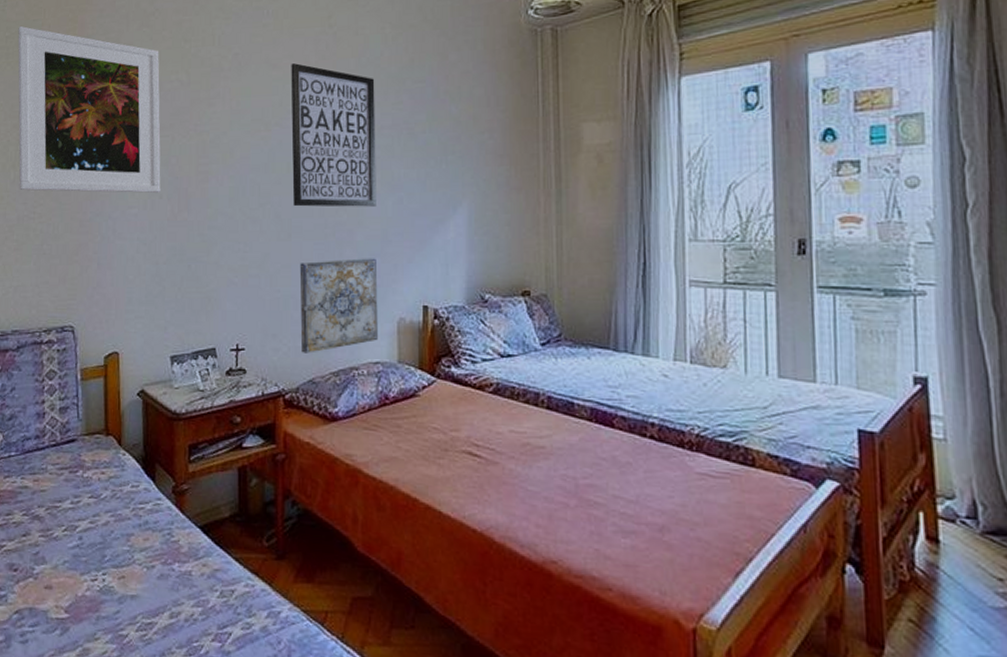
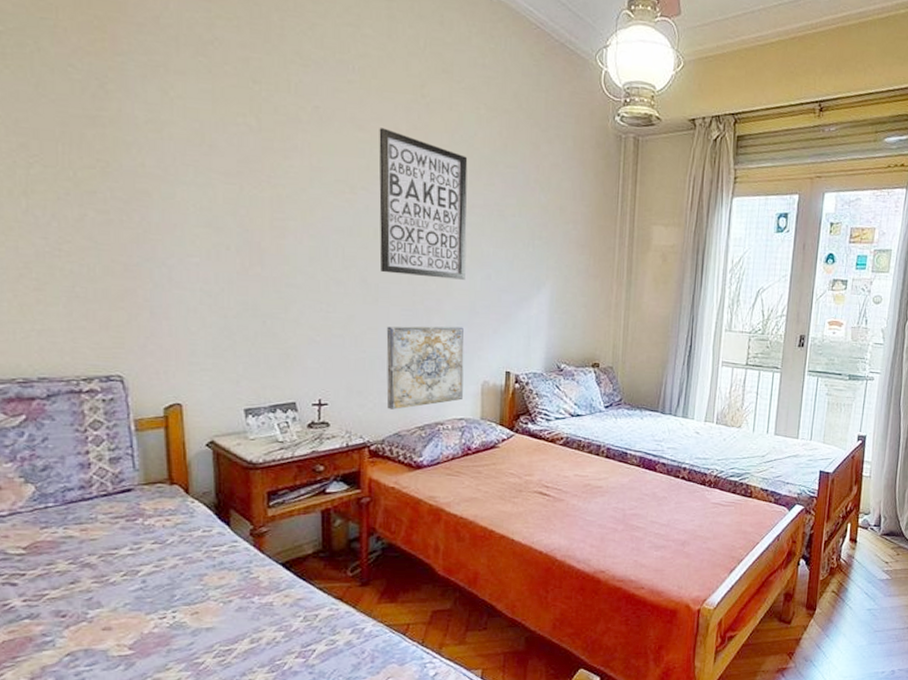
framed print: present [18,26,161,193] -> none [17,22,227,243]

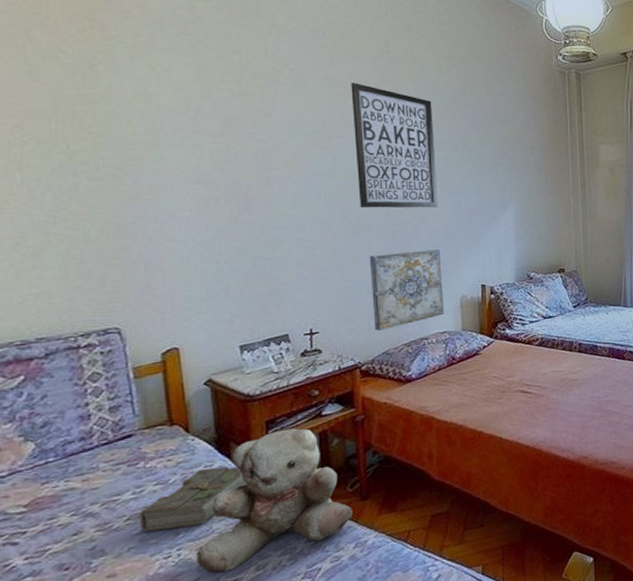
diary: none [136,533,245,589] -> present [139,467,247,532]
teddy bear: none [192,502,351,641] -> present [197,428,353,573]

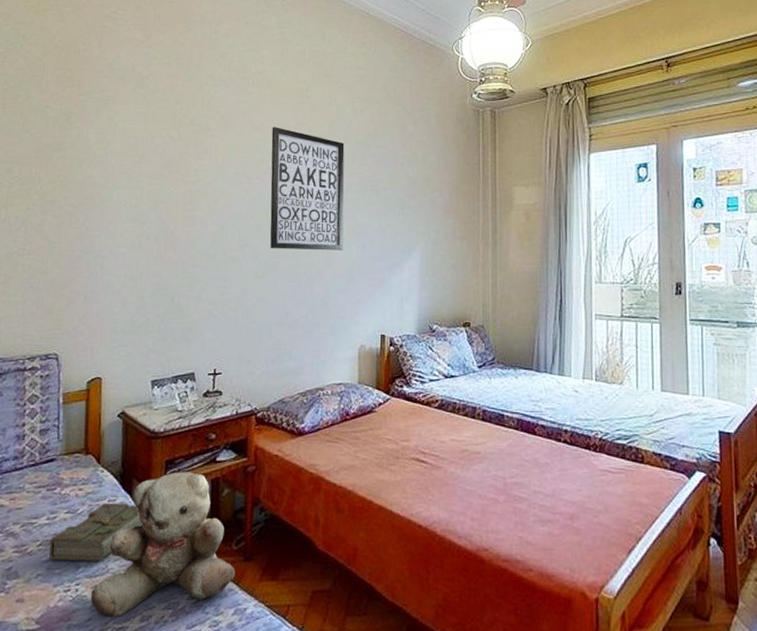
wall art: present [369,249,444,331] -> none [273,294,342,377]

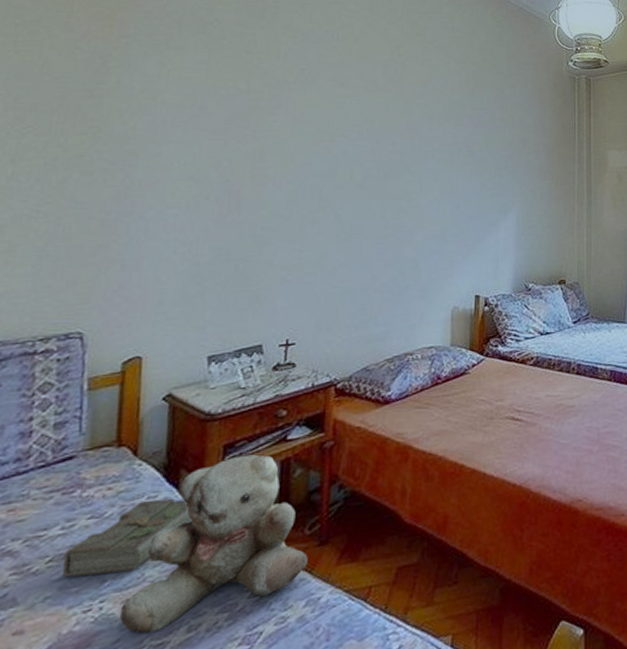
wall art: present [270,127,345,250] -> none [354,83,439,211]

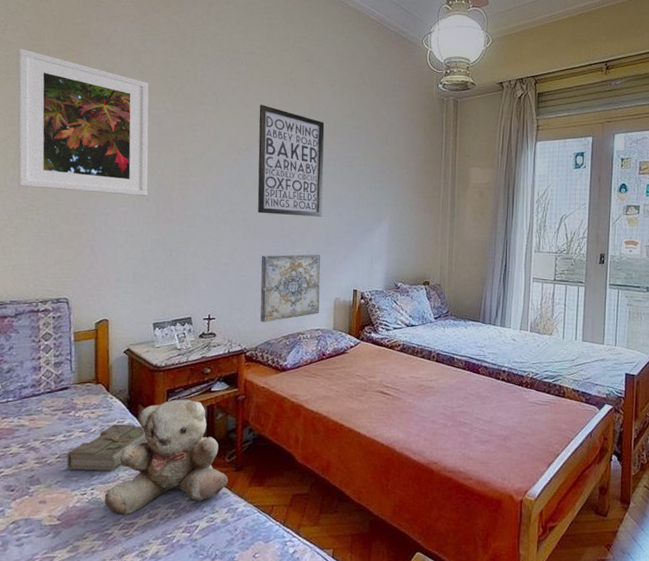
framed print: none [18,16,216,194] -> present [18,49,149,196]
wall art: none [354,83,439,211] -> present [257,105,325,217]
wall art: none [356,255,435,344] -> present [260,254,321,322]

